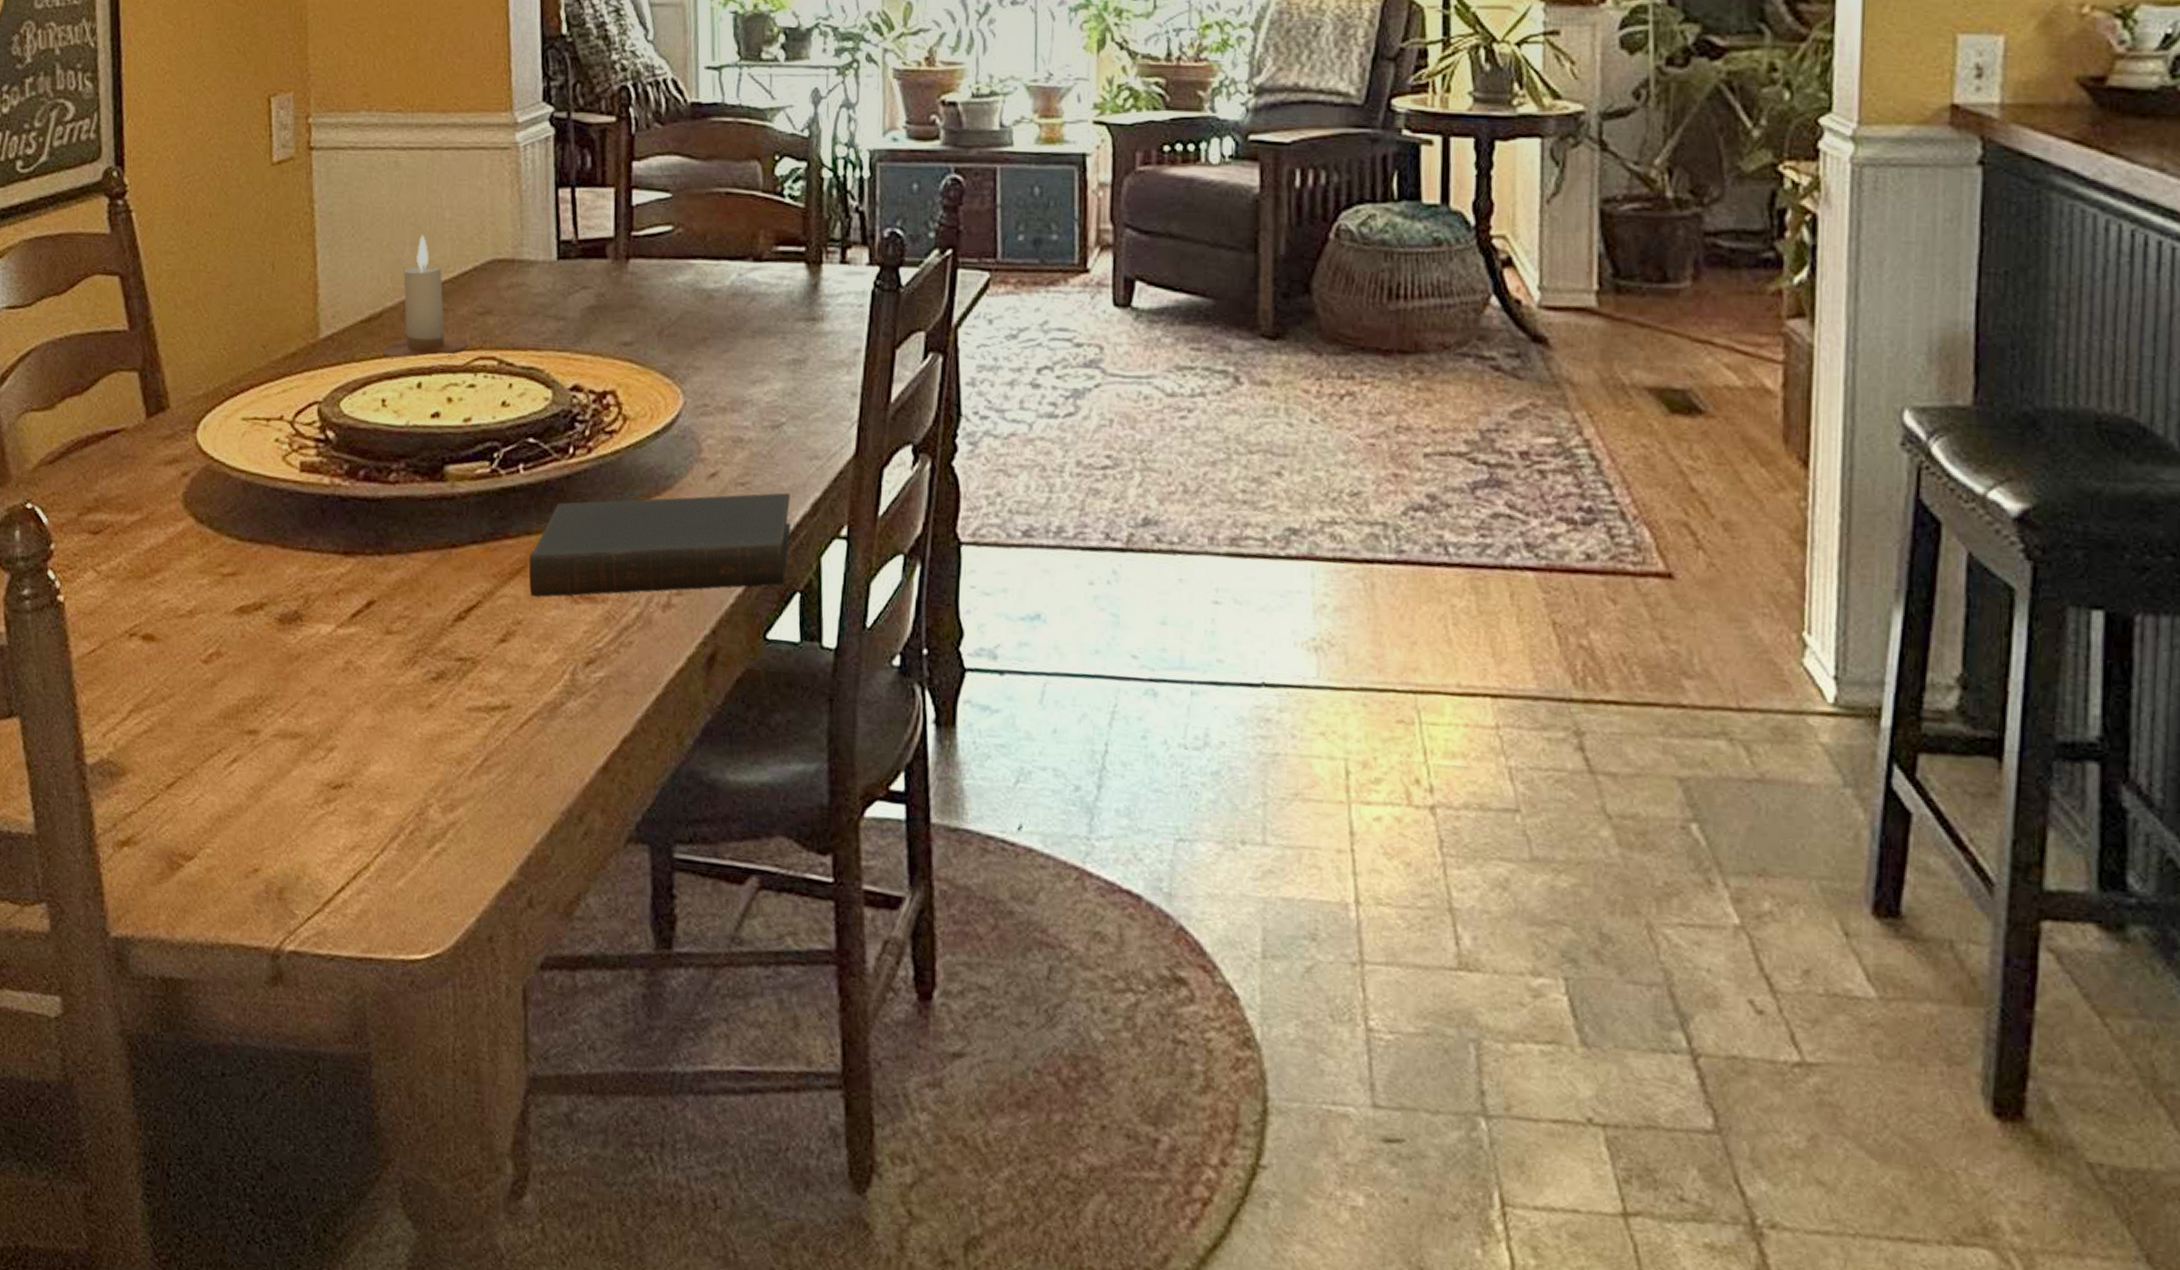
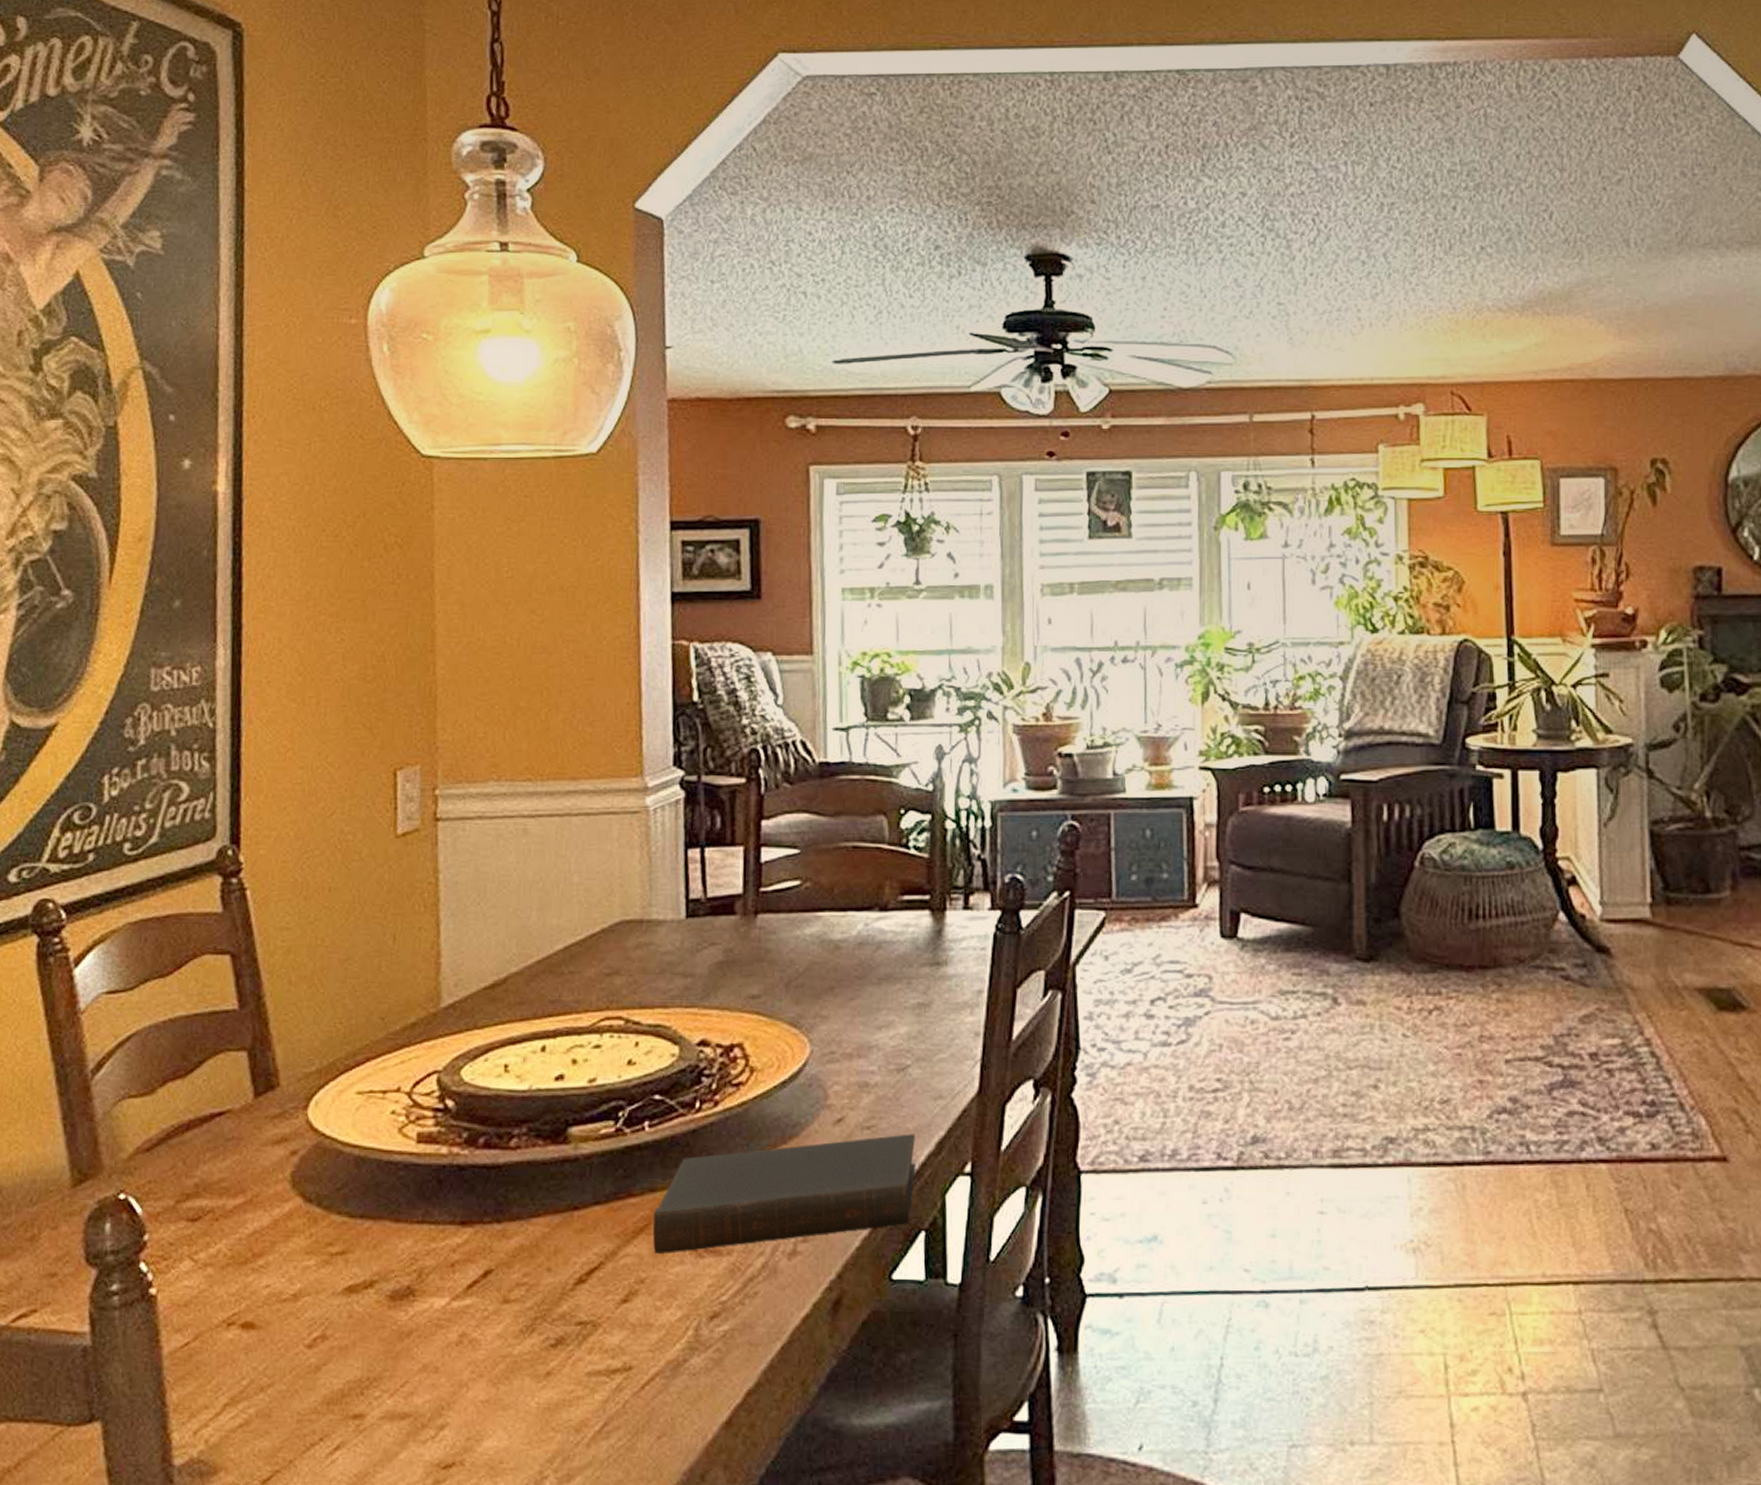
candle: present [382,234,469,359] -> none [505,899,595,1024]

